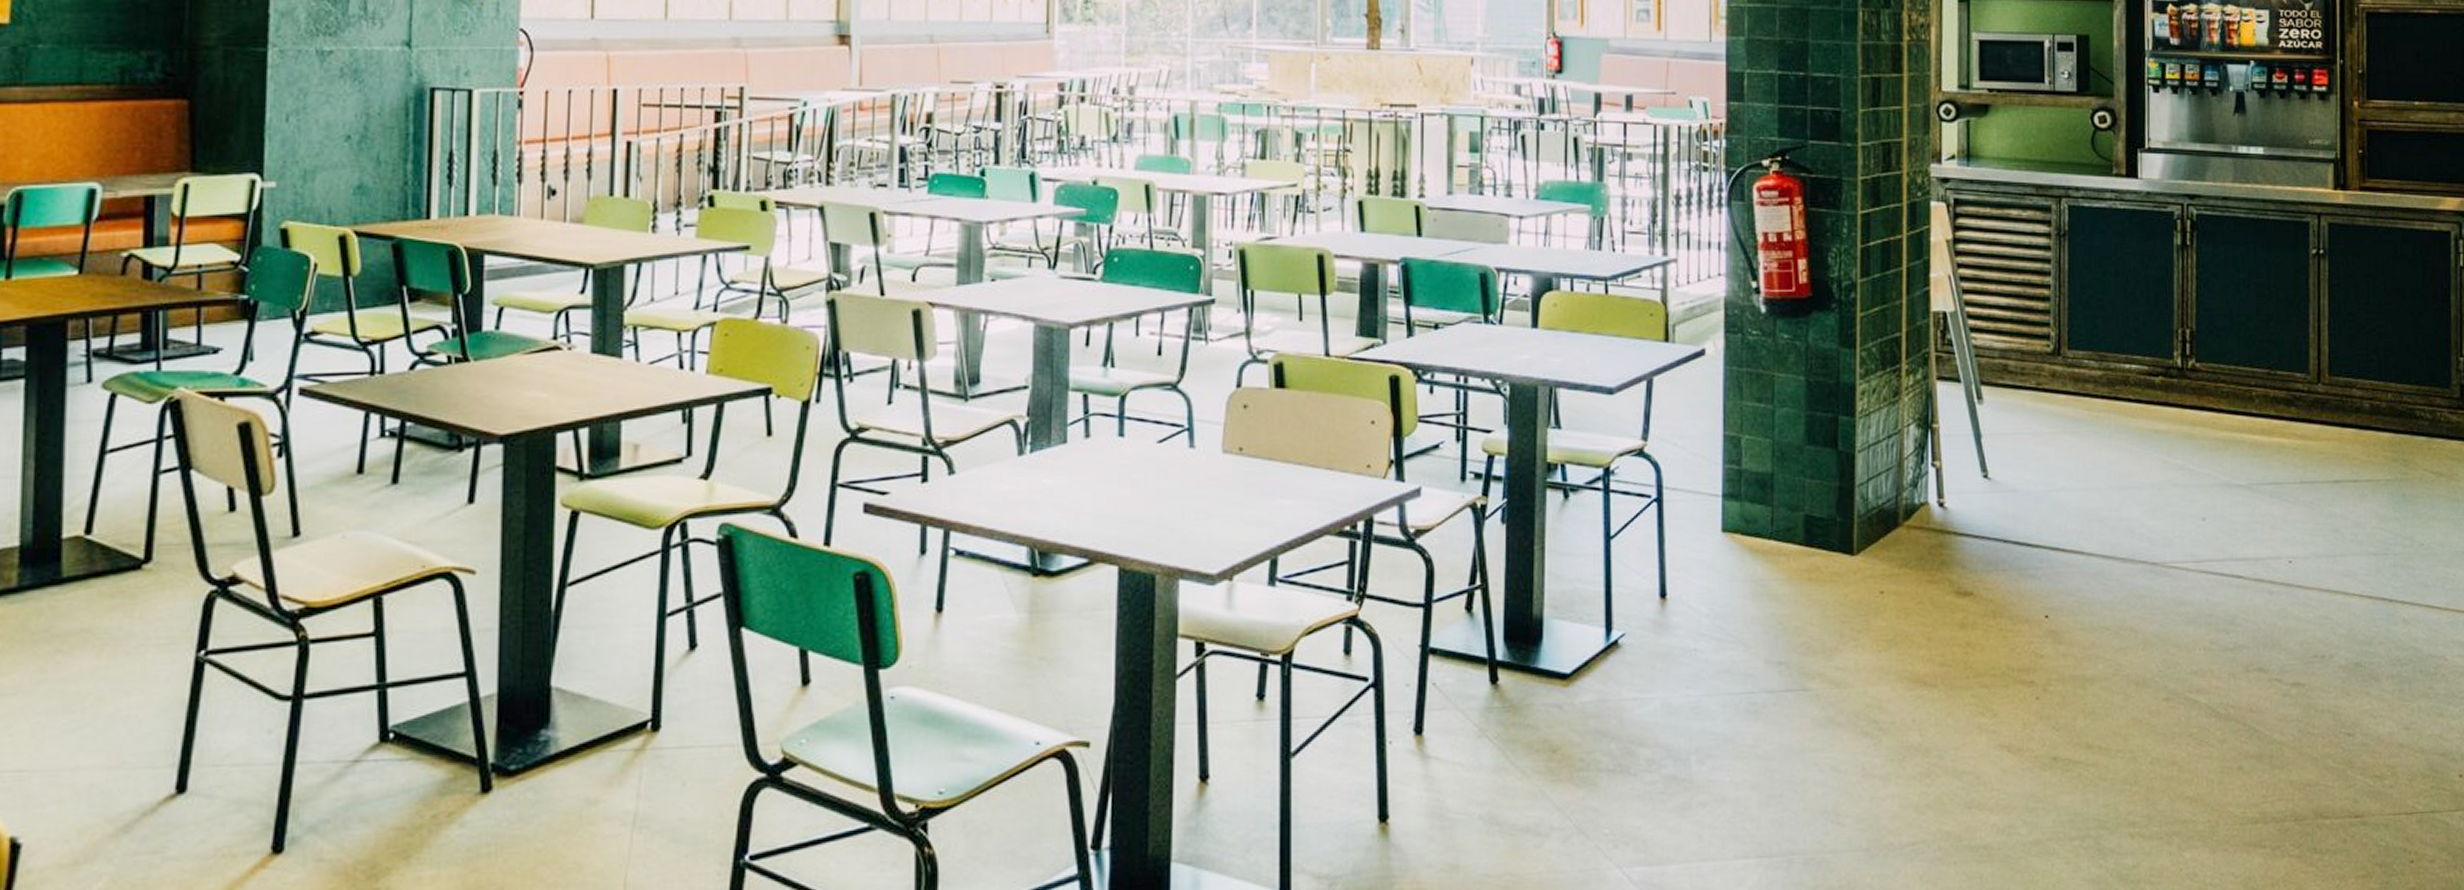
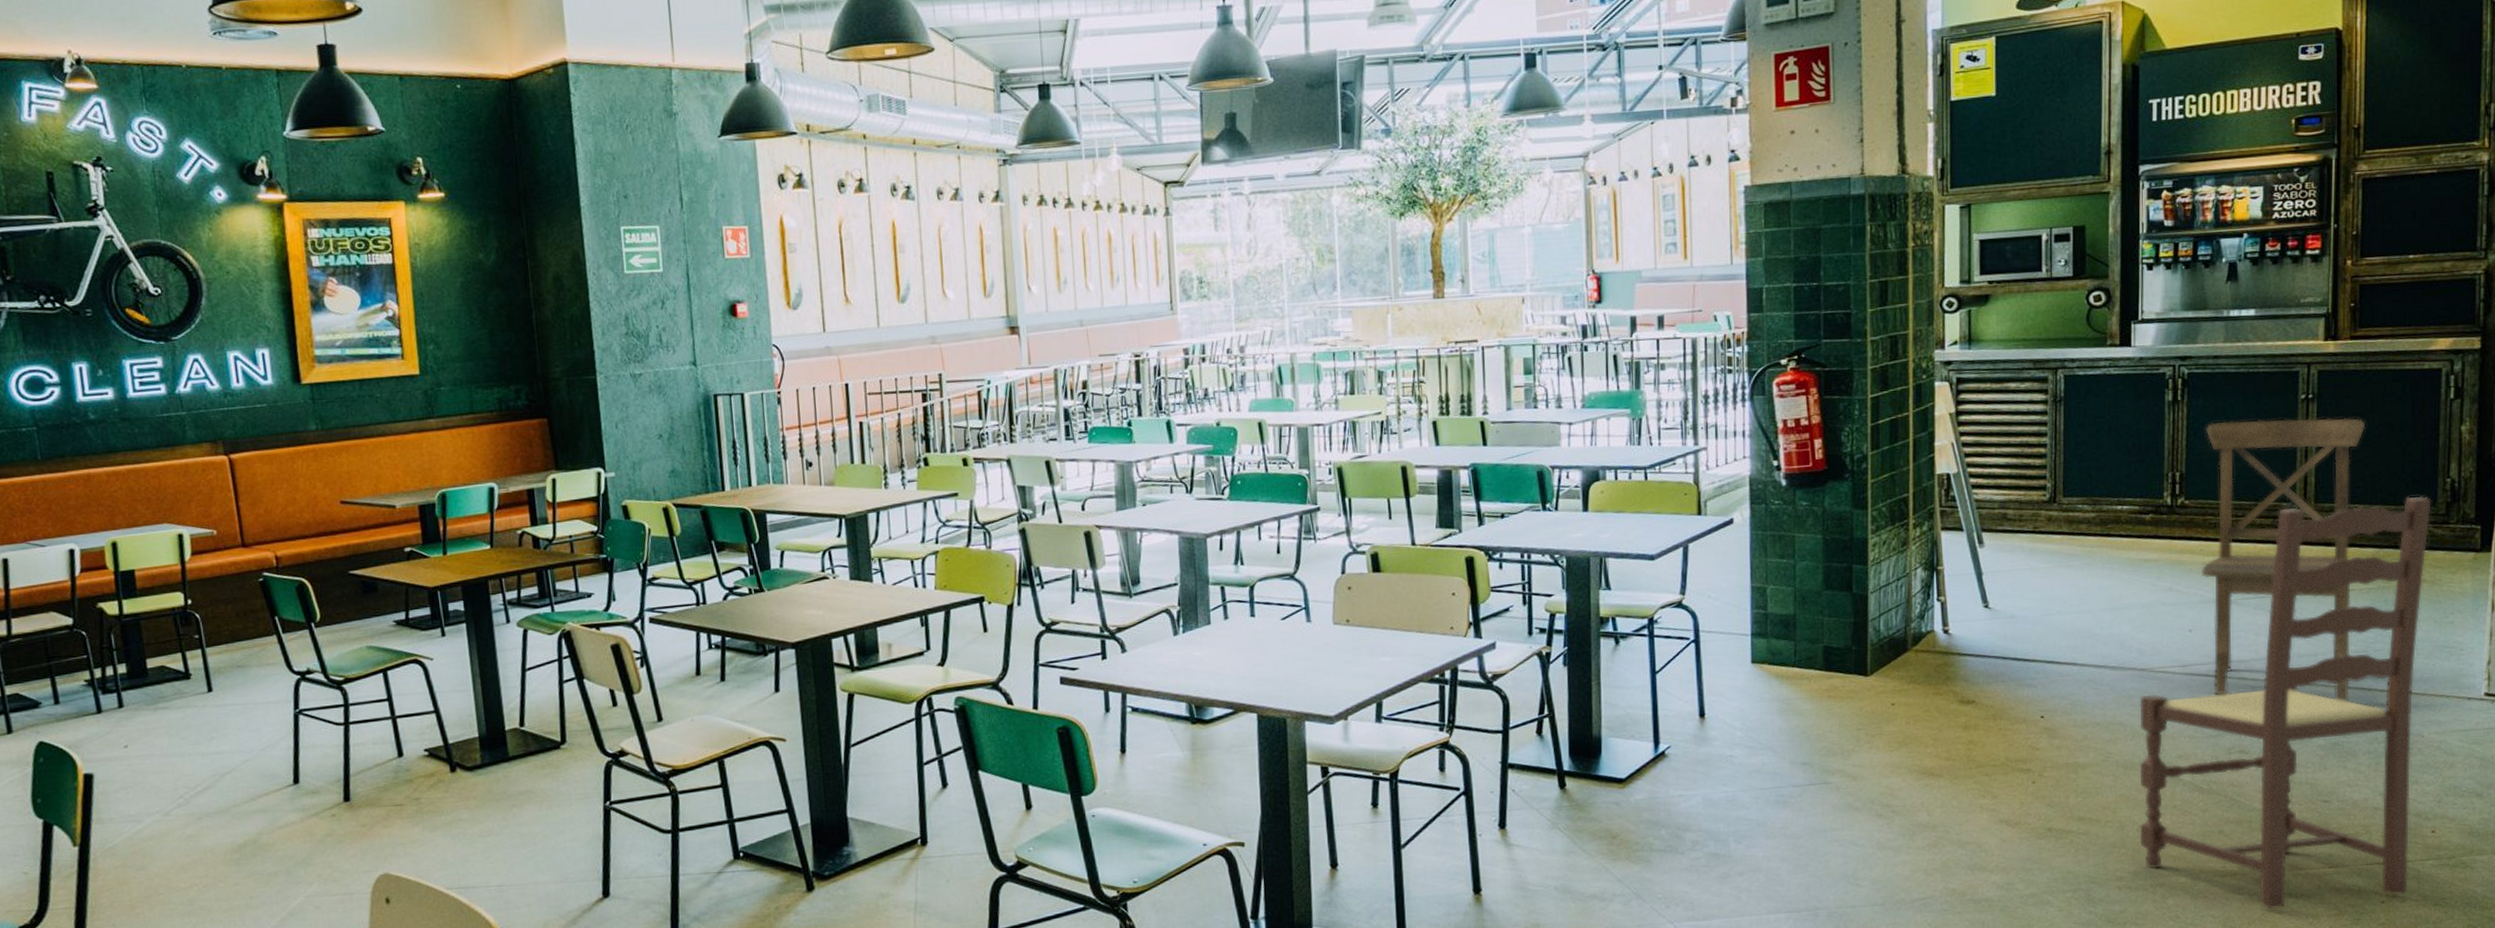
dining chair: none [2151,375,2446,867] -> present [2139,496,2431,909]
dining chair: none [2215,273,2378,614] -> present [2202,418,2366,702]

